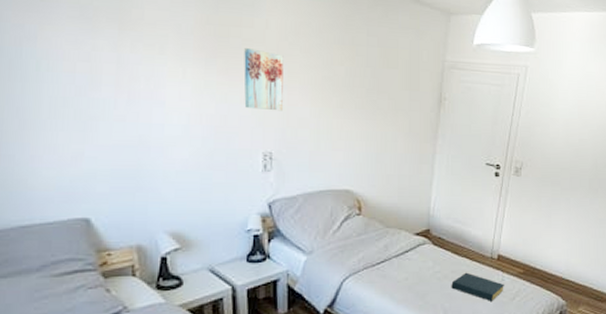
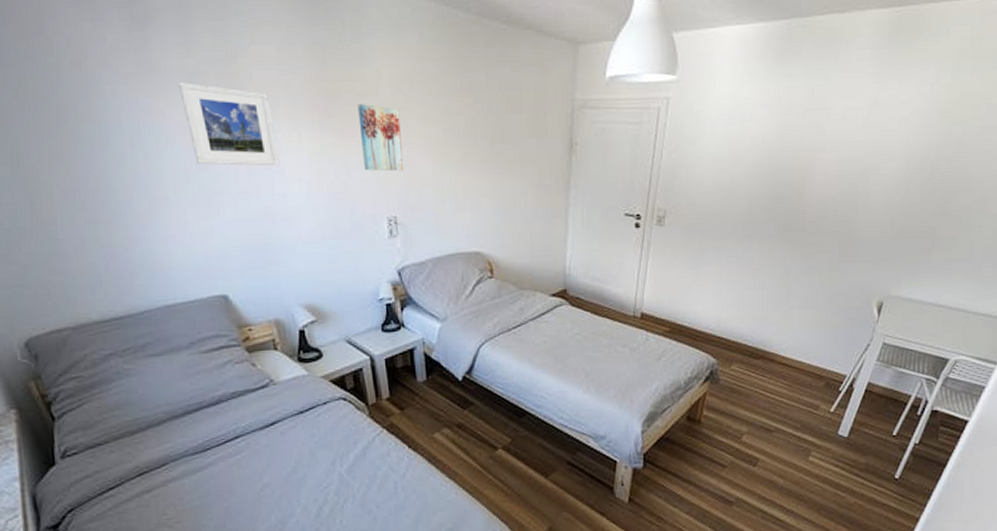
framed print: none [69,13,162,98] -> present [179,81,280,166]
hardback book: present [451,272,504,301] -> none [592,333,649,362]

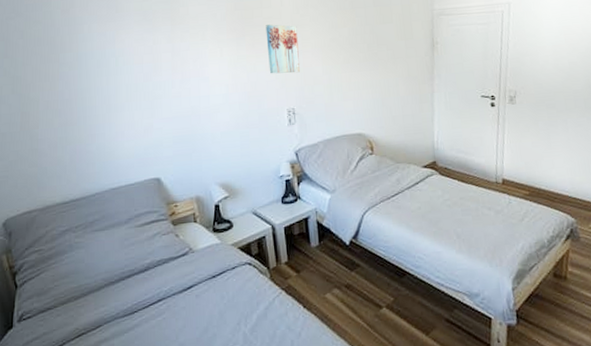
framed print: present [179,81,280,166] -> none [136,18,206,77]

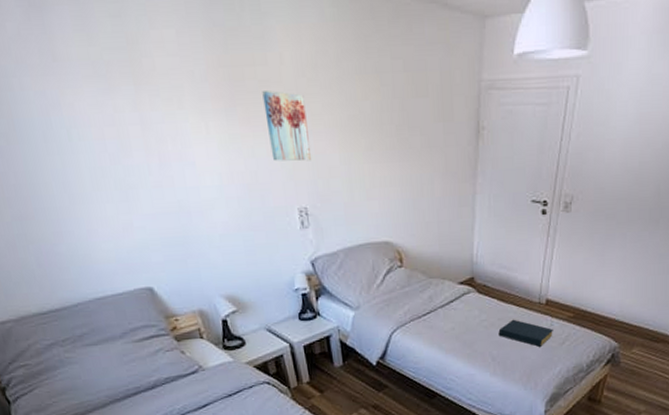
hardback book: none [461,198,512,224] -> present [498,319,553,347]

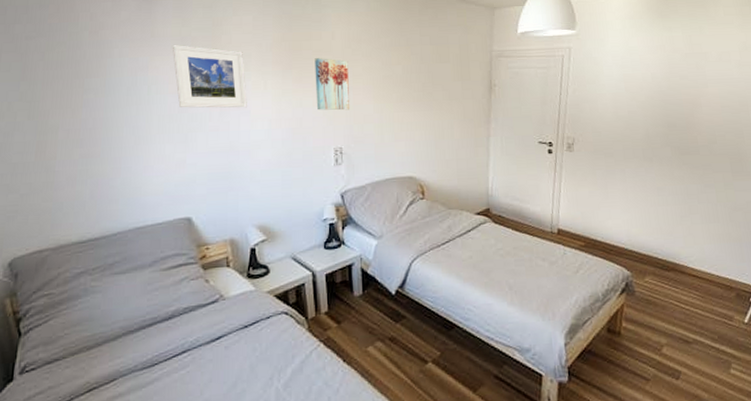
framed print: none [83,71,190,159] -> present [173,44,247,108]
hardback book: present [498,319,553,347] -> none [514,248,567,275]

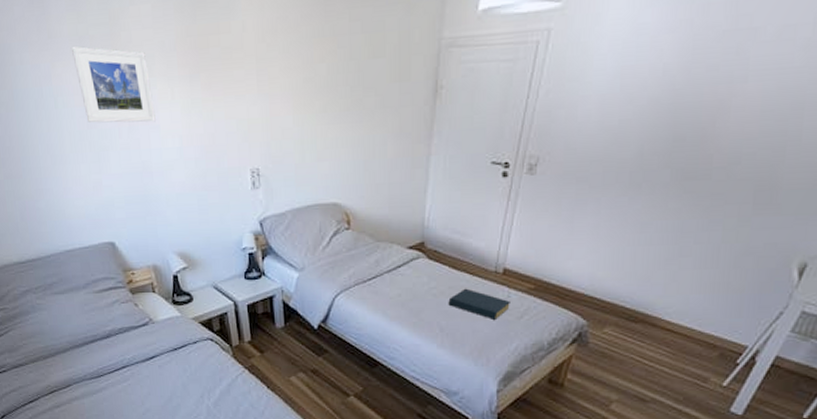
wall art: present [315,58,349,111] -> none [224,57,266,124]
hardback book: none [514,248,567,275] -> present [448,288,510,319]

